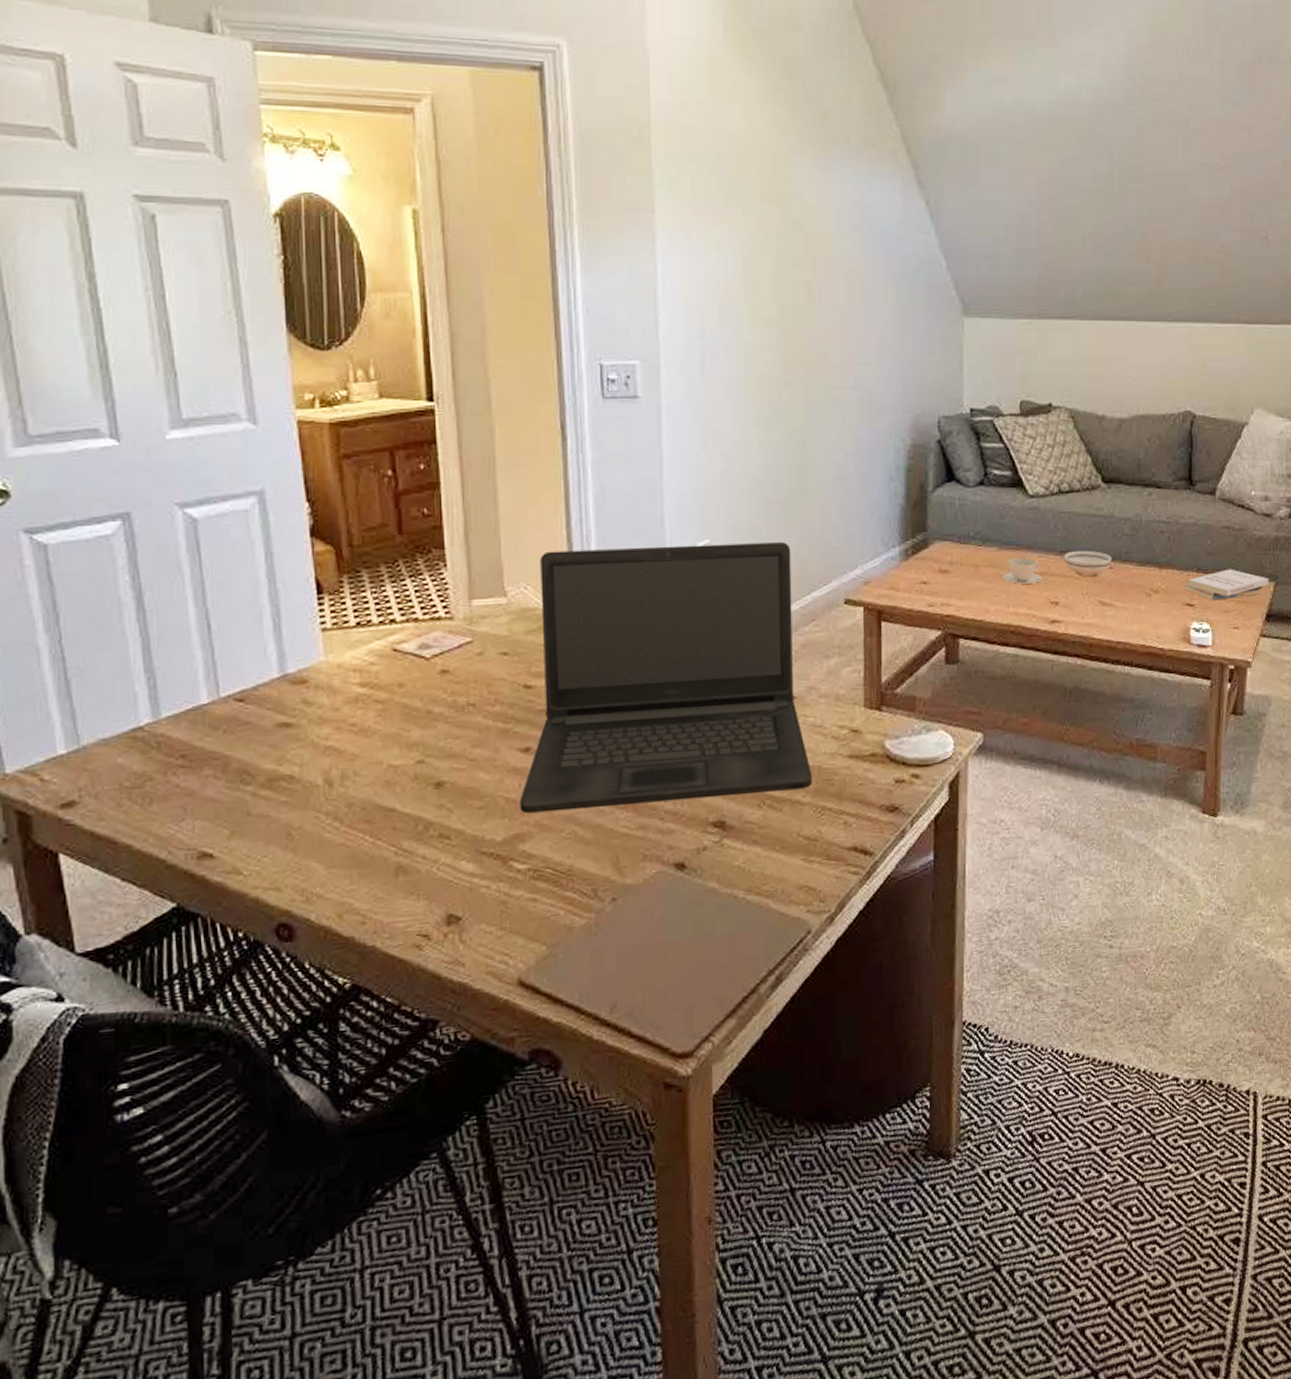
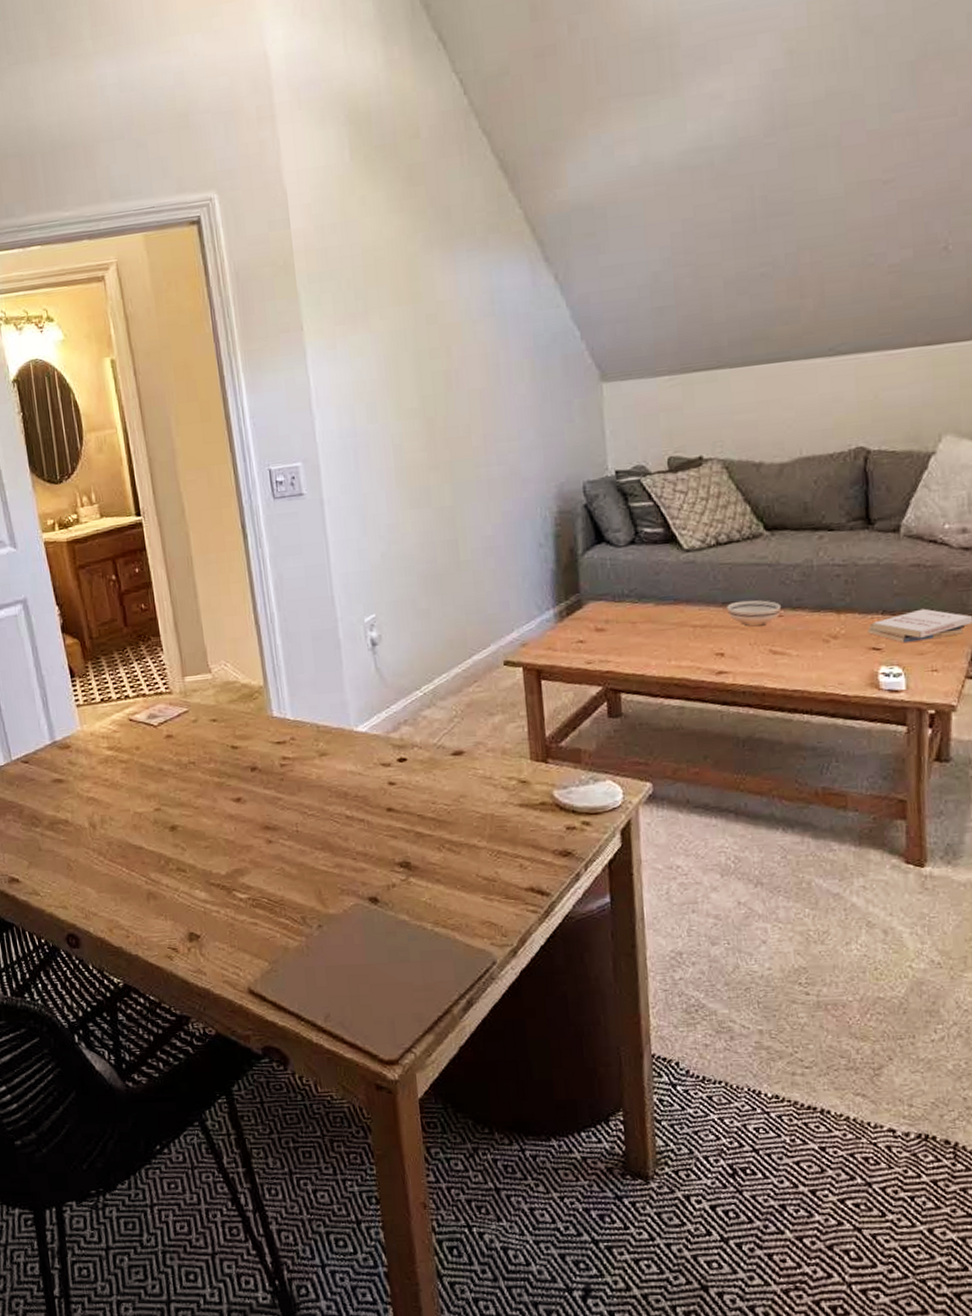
laptop: present [519,542,812,814] -> none [234,612,487,853]
teacup: present [1002,558,1042,584] -> none [661,611,705,638]

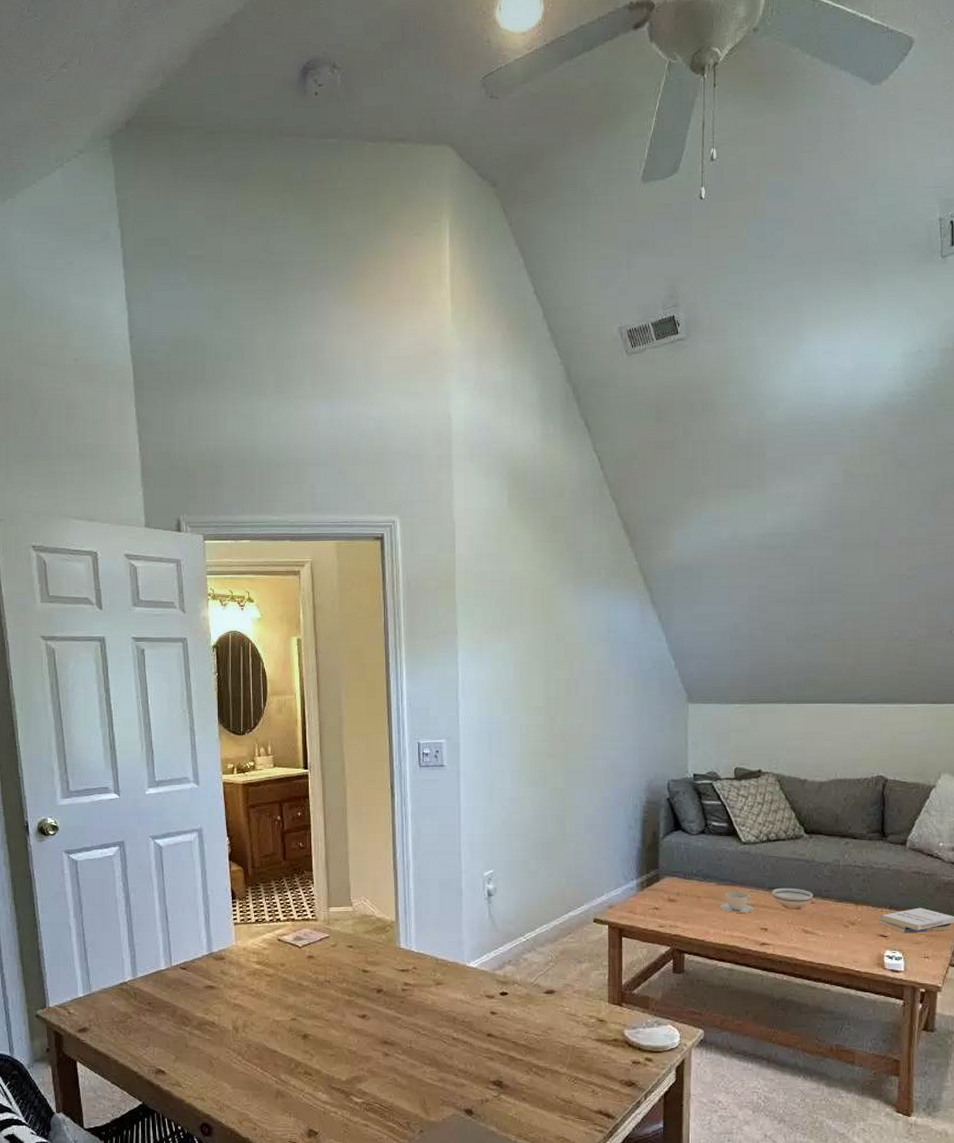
teacup: none [661,611,705,638] -> present [720,892,753,913]

